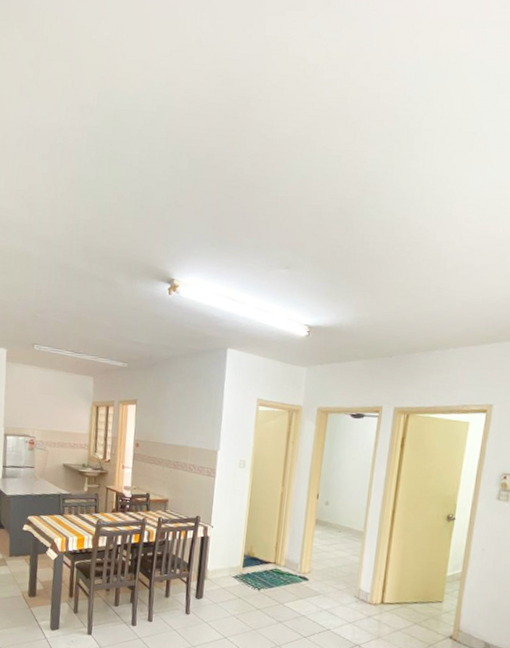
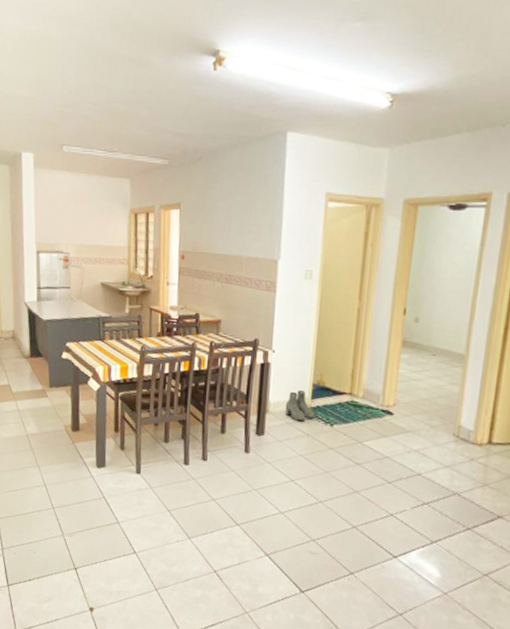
boots: none [220,560,245,587] -> present [285,390,314,422]

